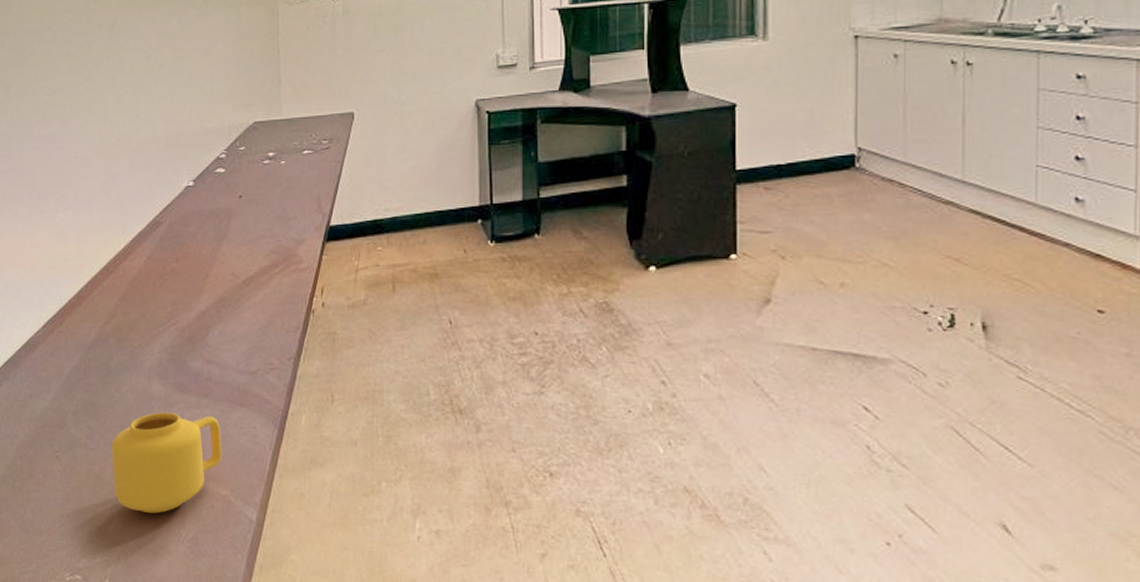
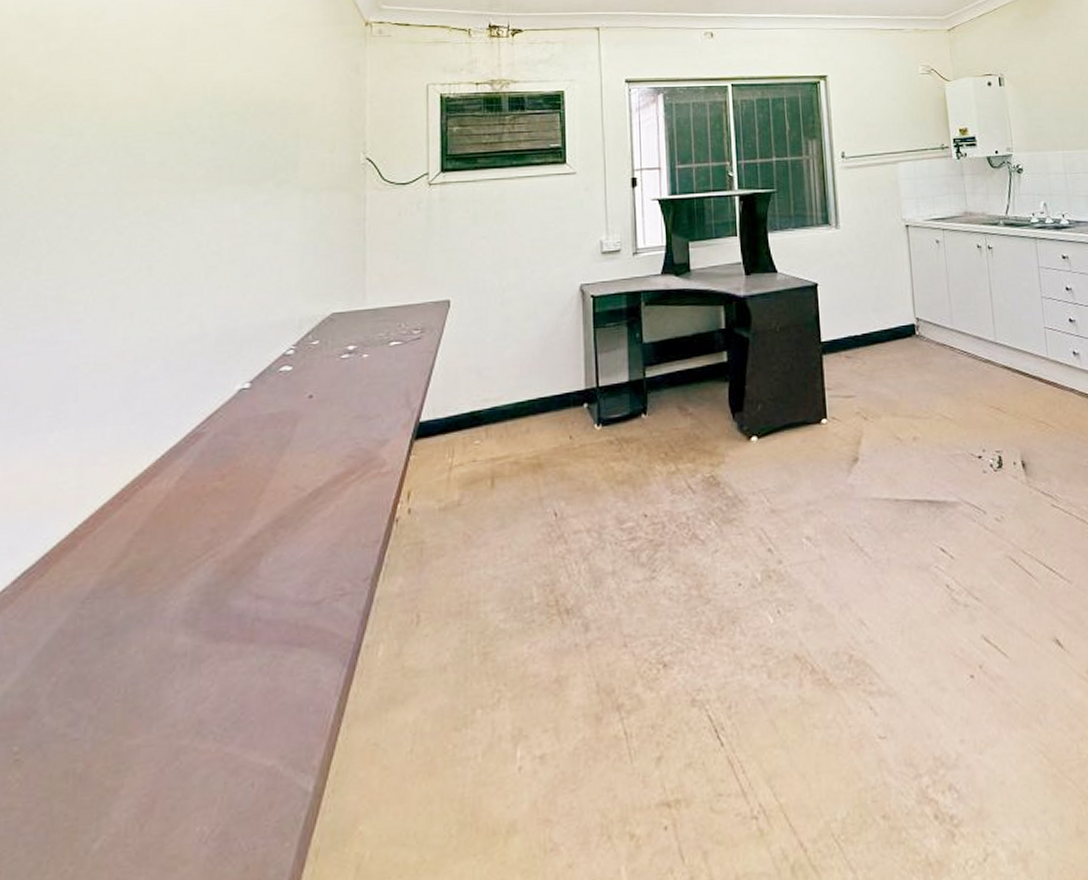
mug: present [111,412,222,514] -> none [105,666,270,814]

